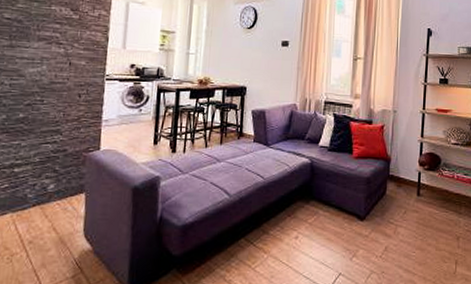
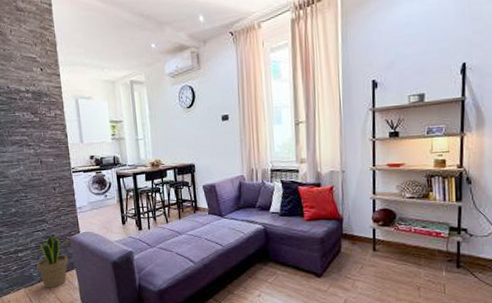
potted plant: none [34,149,86,215] -> present [36,235,70,289]

